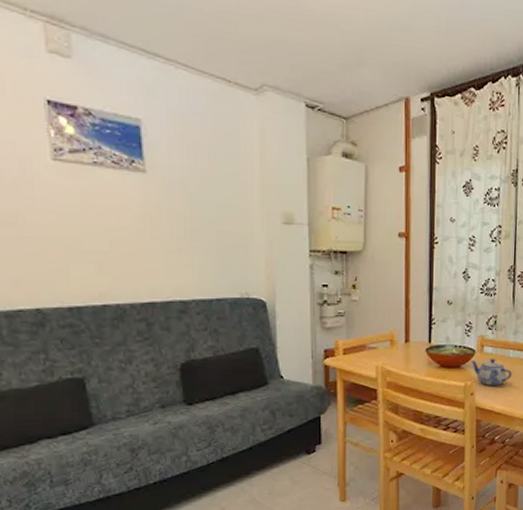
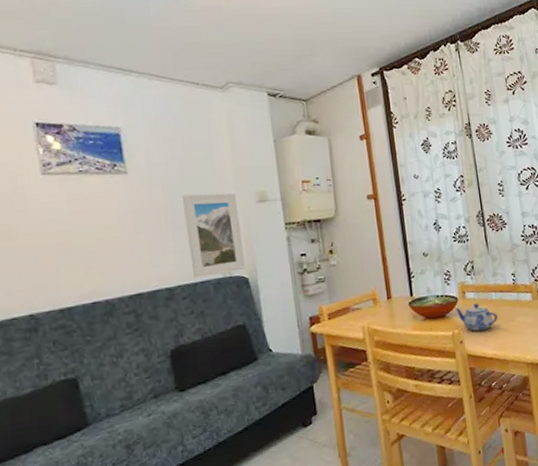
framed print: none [204,205,265,294] -> present [182,193,246,278]

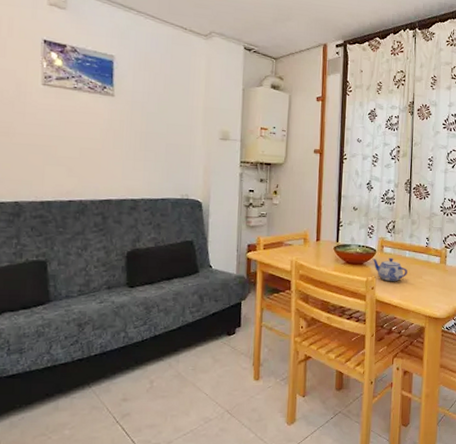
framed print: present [182,193,246,278] -> none [156,123,203,195]

